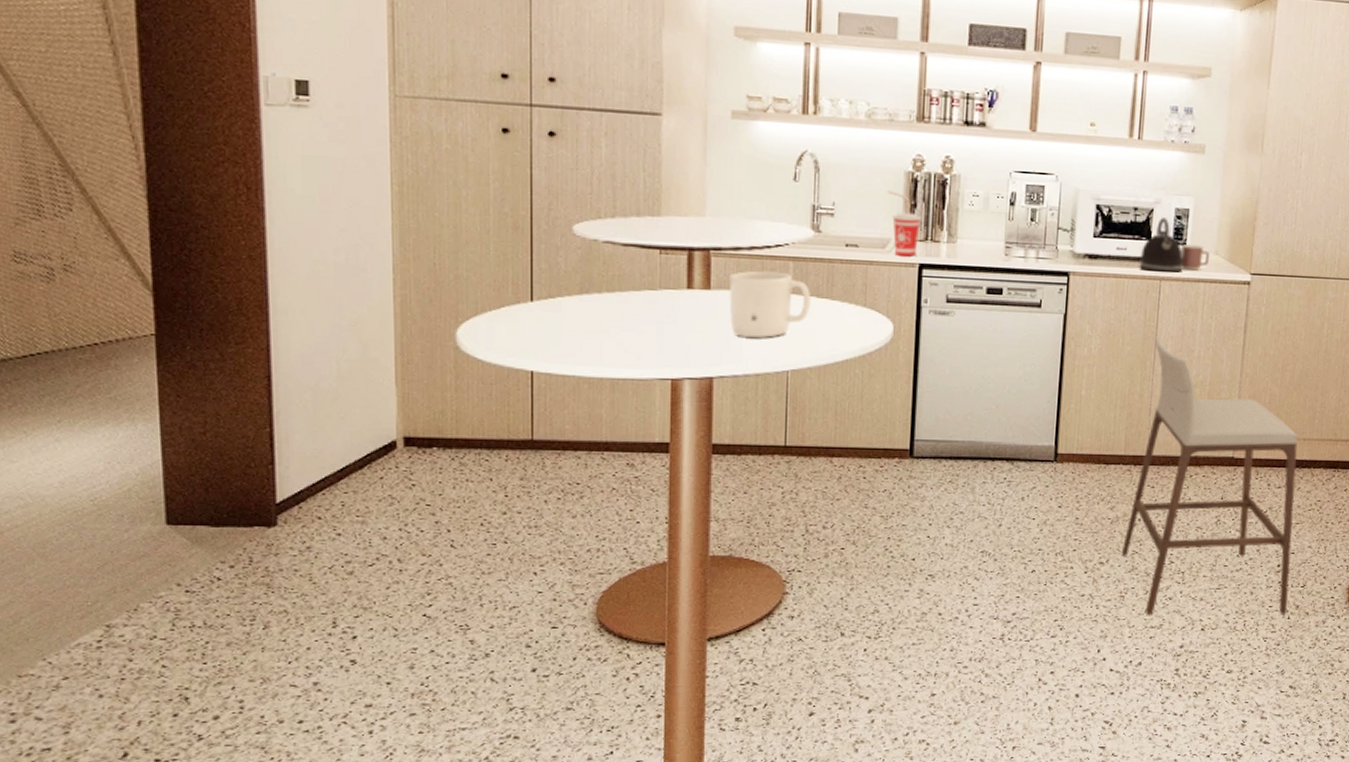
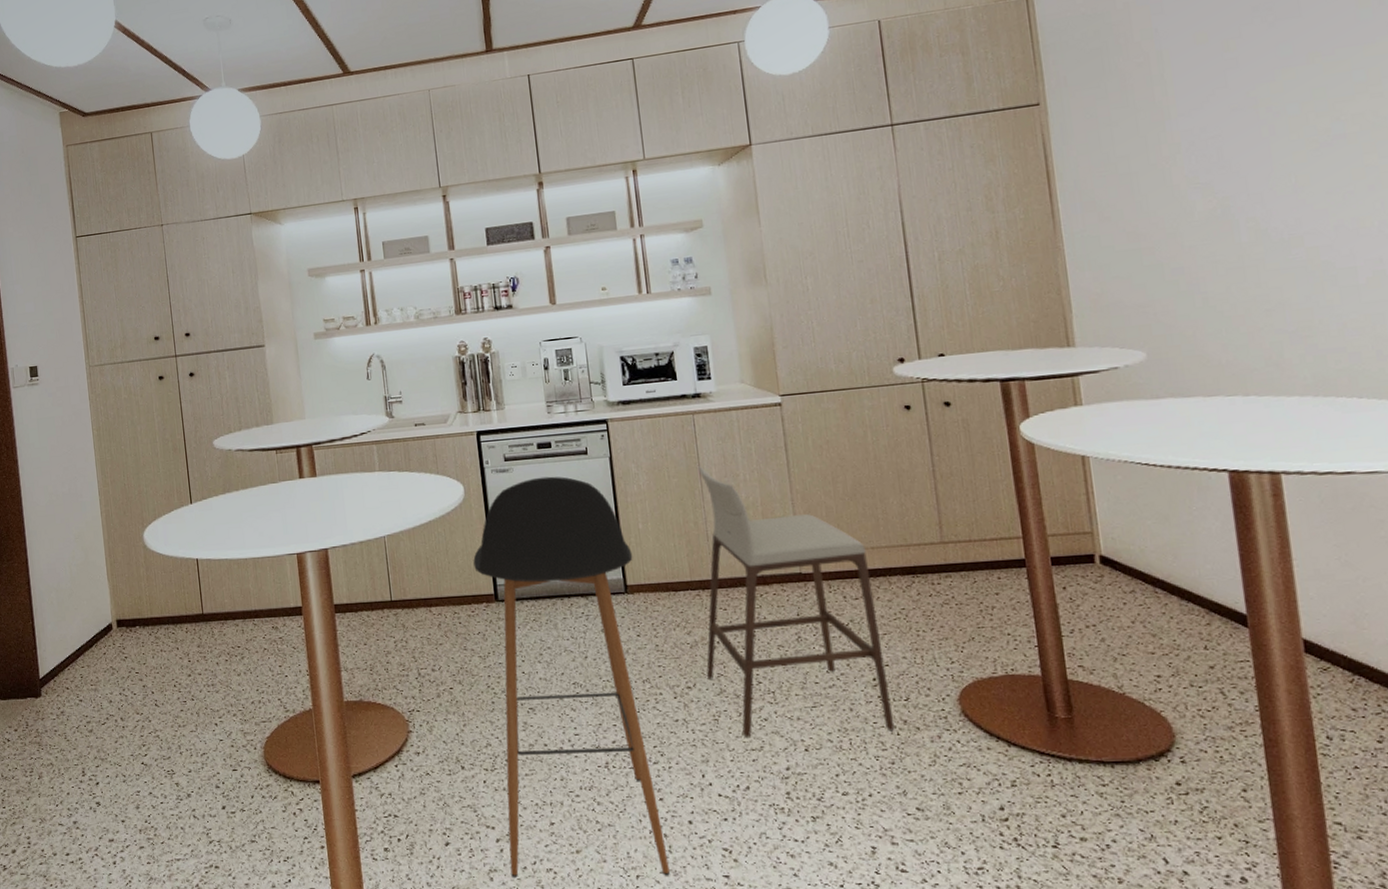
mug: present [729,270,811,338] -> none [329,454,395,512]
bar stool: none [879,325,1070,750] -> present [473,476,671,879]
beverage cup: present [887,190,921,257] -> none [441,374,473,428]
kettle: present [1139,217,1183,274] -> none [669,357,712,408]
mug: present [1180,244,1210,271] -> none [707,377,737,401]

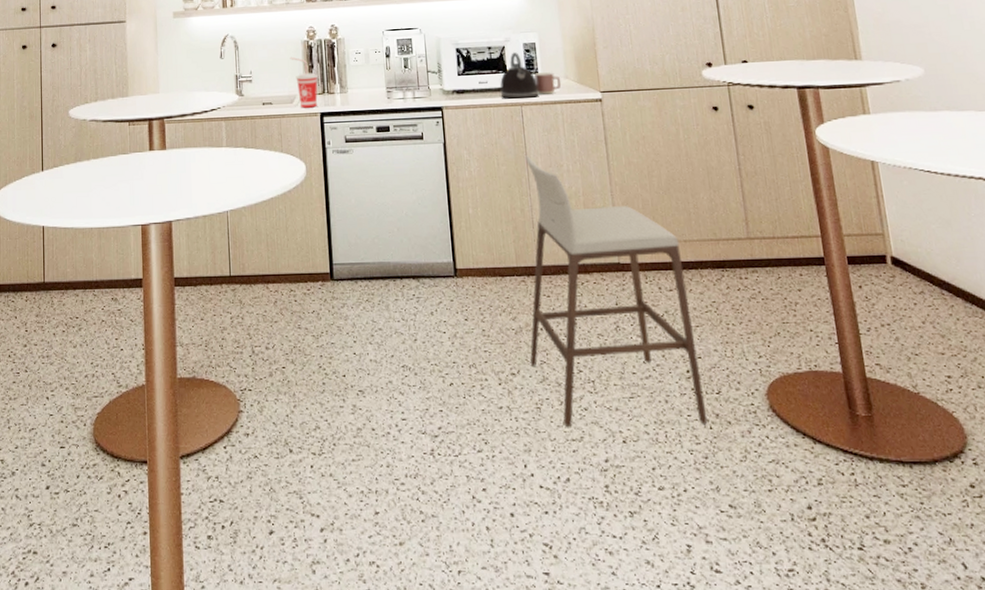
beverage cup: none [441,374,473,428] -> present [290,56,318,108]
bar stool: present [473,476,671,879] -> none [311,159,492,572]
kettle: none [669,357,712,408] -> present [500,52,539,100]
mug: none [707,377,737,401] -> present [534,72,562,95]

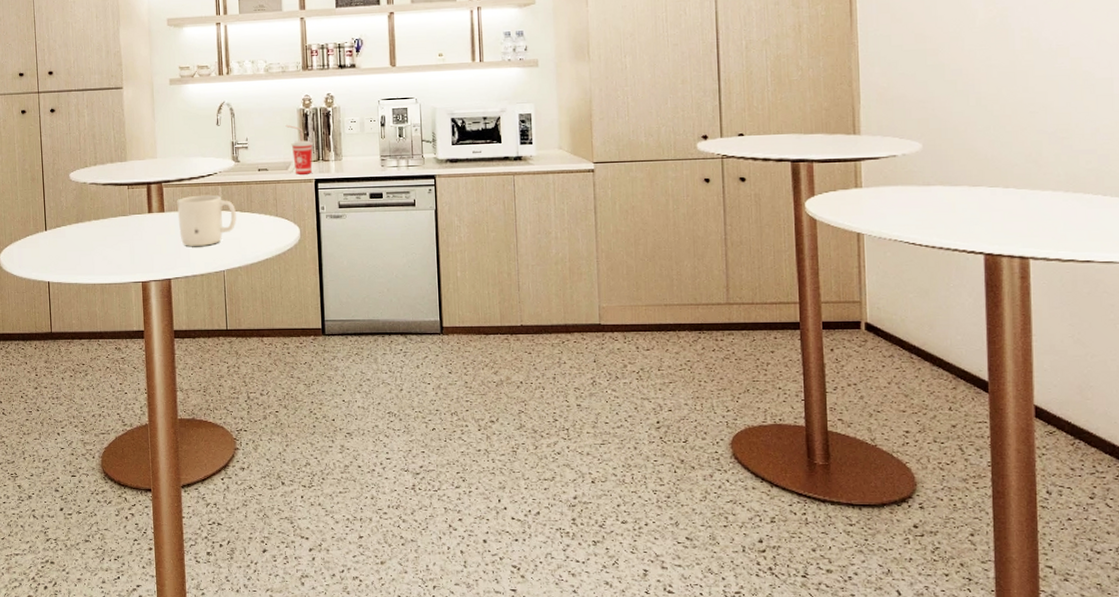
mug: none [179,130,240,186] -> present [177,194,236,246]
kettle: present [500,52,539,100] -> none [493,123,532,169]
bar stool: present [526,155,708,427] -> none [508,223,673,469]
mug: present [534,72,562,95] -> none [529,143,555,165]

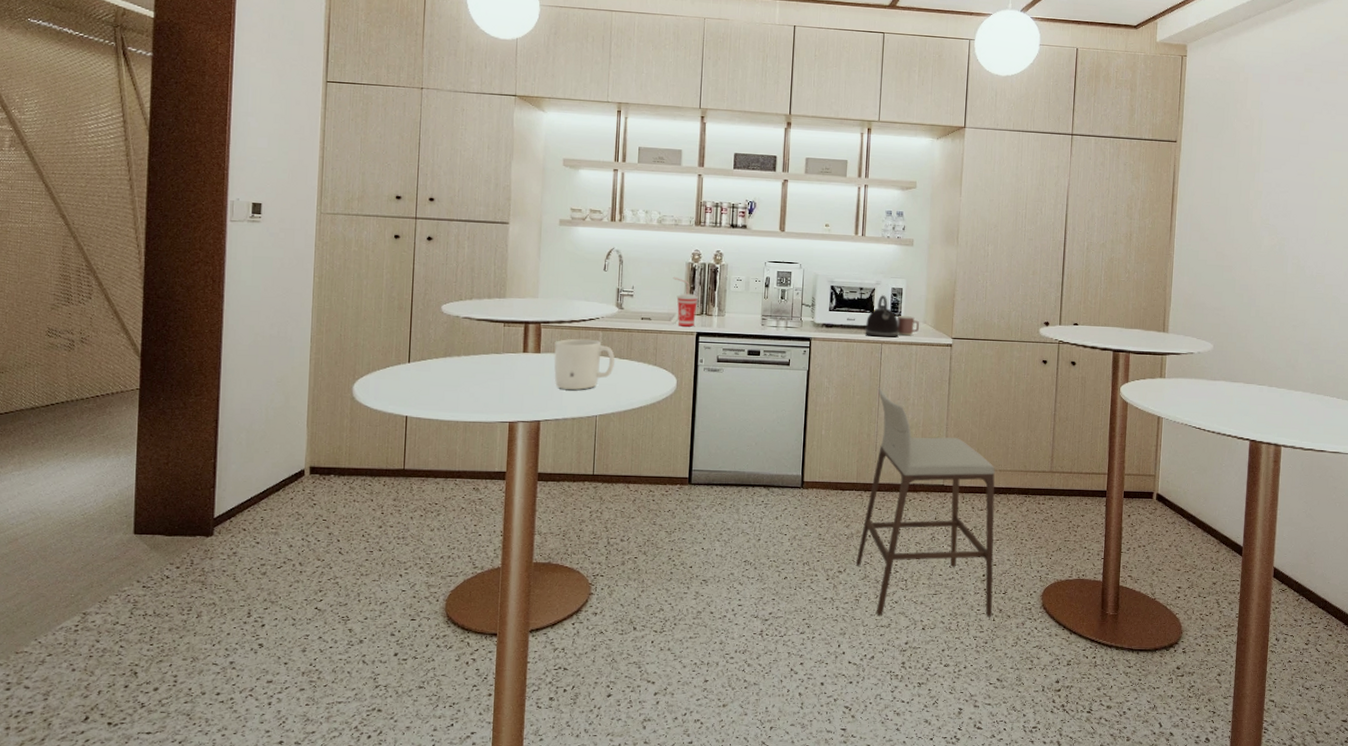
kettle: none [493,123,532,169] -> present [865,295,899,339]
bar stool: none [508,223,673,469] -> present [855,388,995,618]
mug: none [529,143,555,165] -> present [897,316,920,336]

